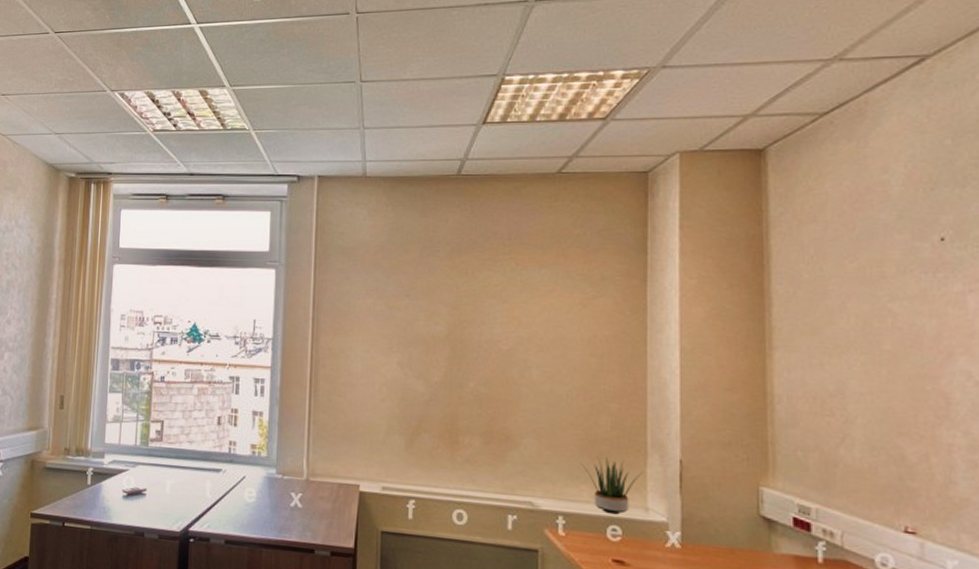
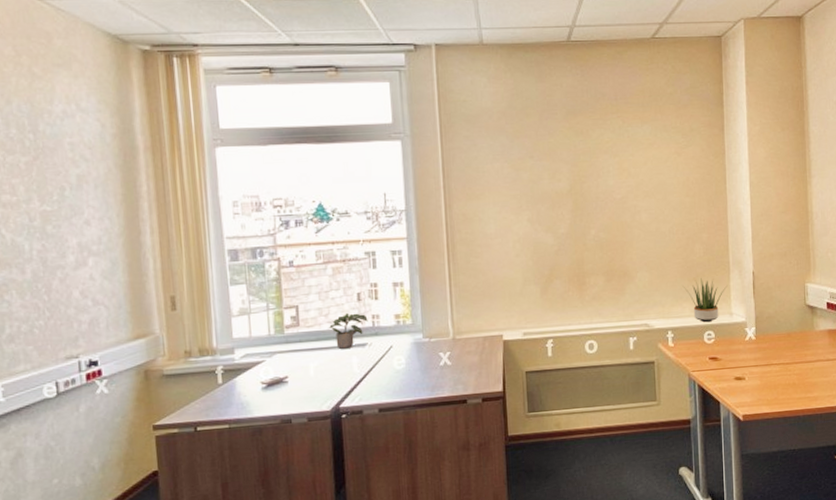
potted plant: none [187,435,225,472] -> present [328,312,368,350]

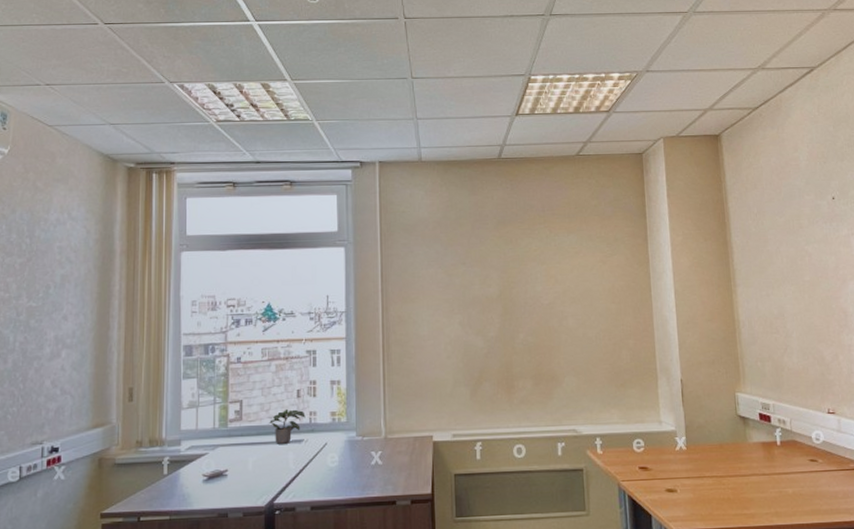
potted plant: present [682,278,728,322] -> none [610,385,656,429]

